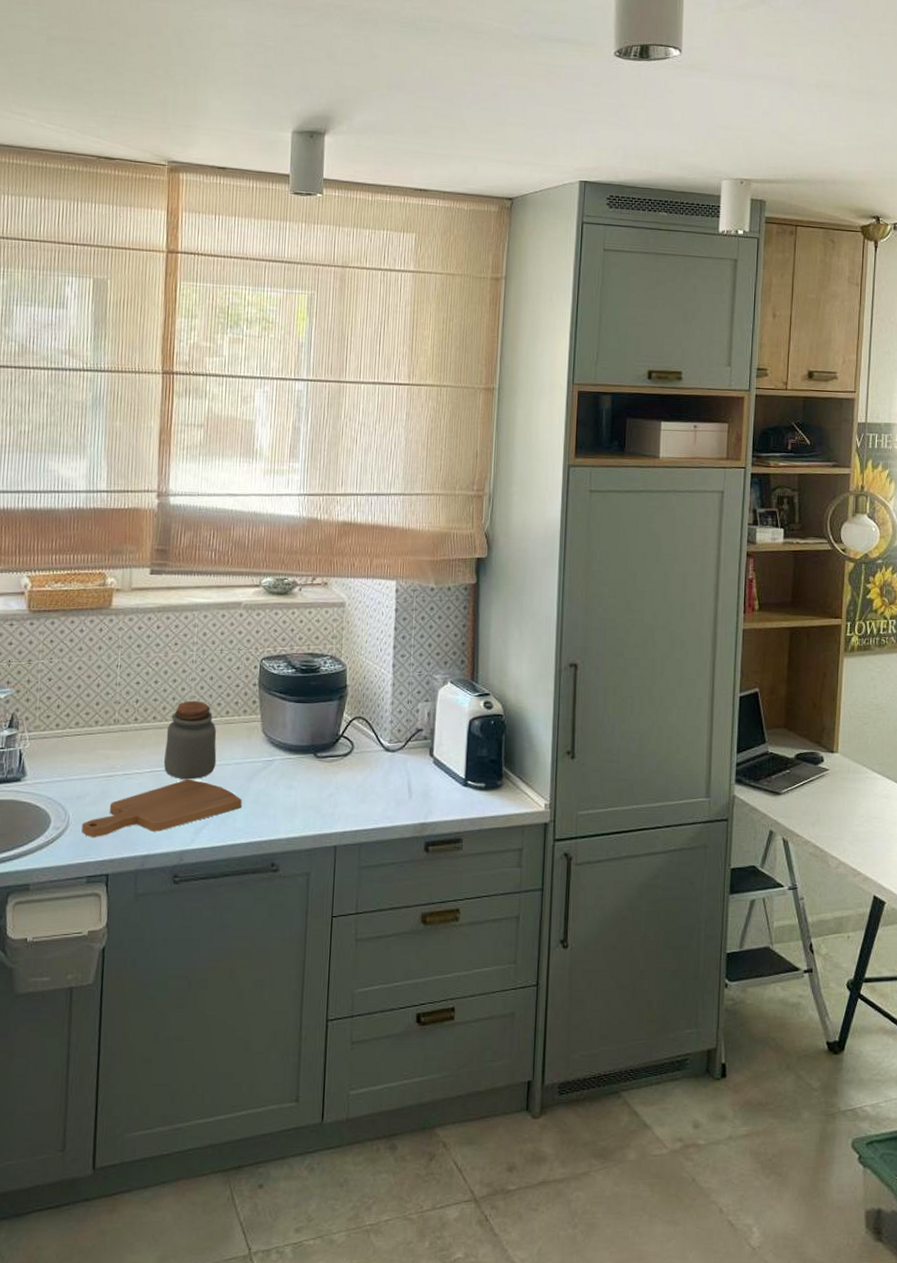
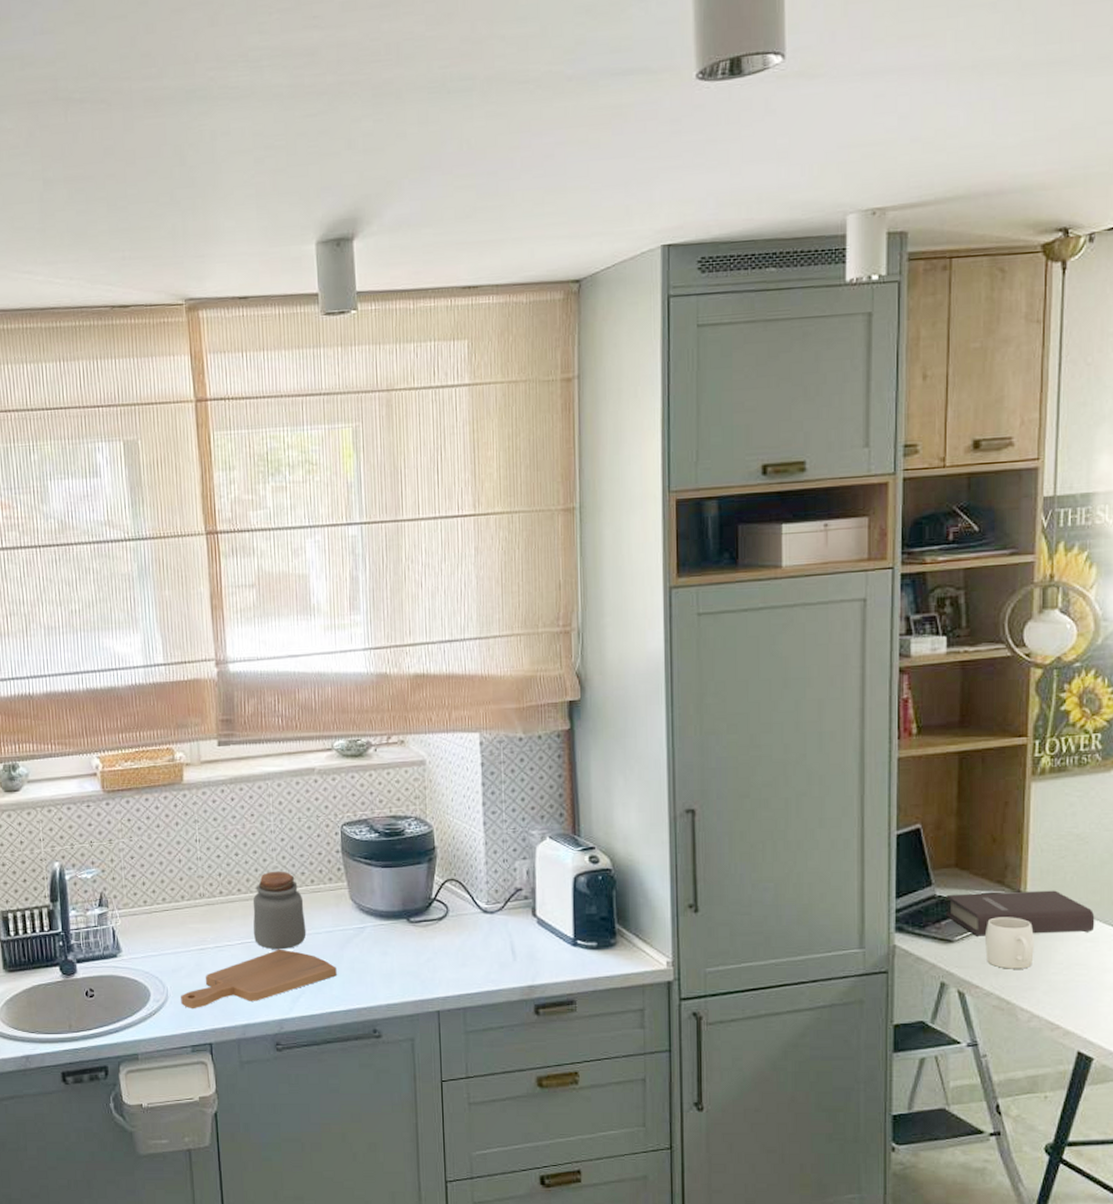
book: none [776,751,889,790] -> present [946,890,1095,936]
mug: none [805,773,843,821] -> present [985,917,1034,969]

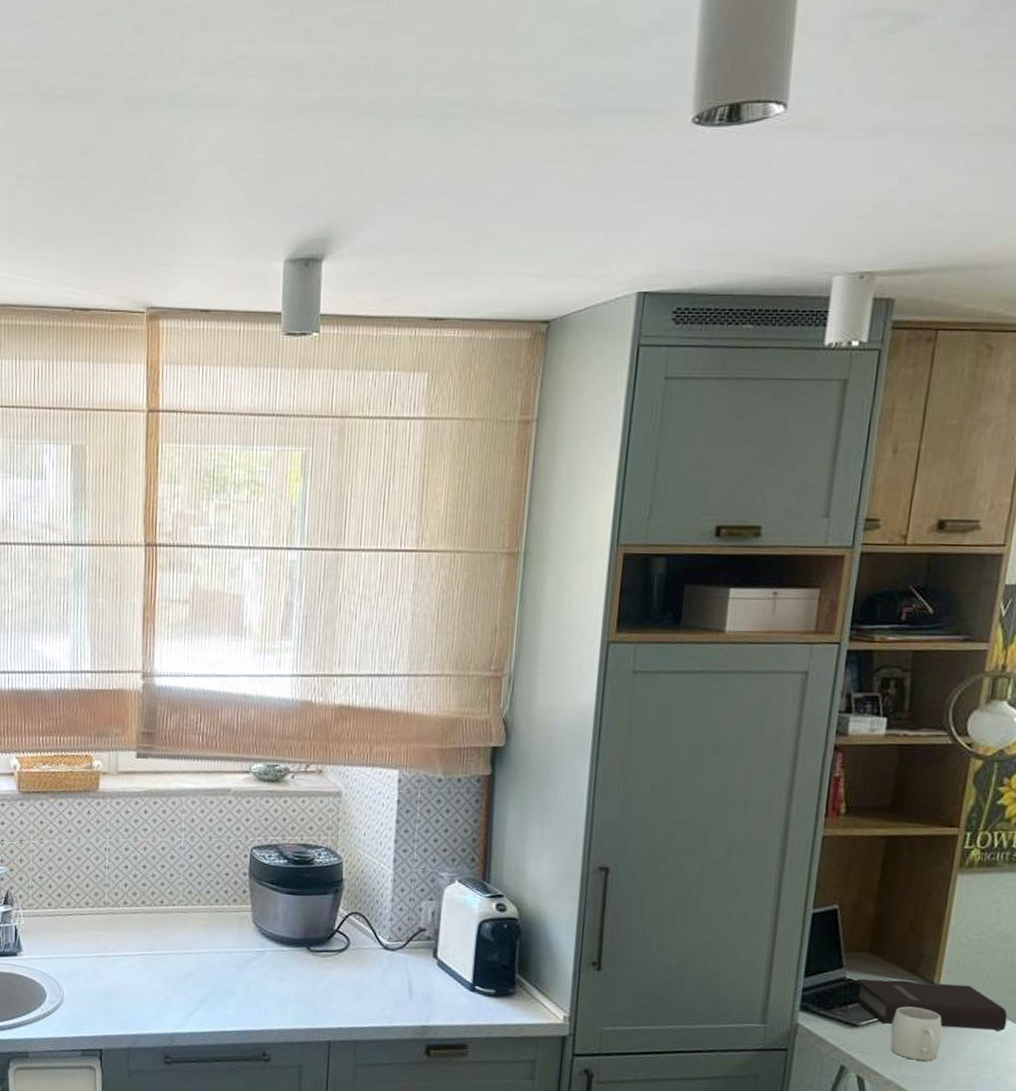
cutting board: present [181,949,337,1010] -> none [76,964,232,1015]
jar: present [252,871,307,950] -> none [153,886,206,965]

